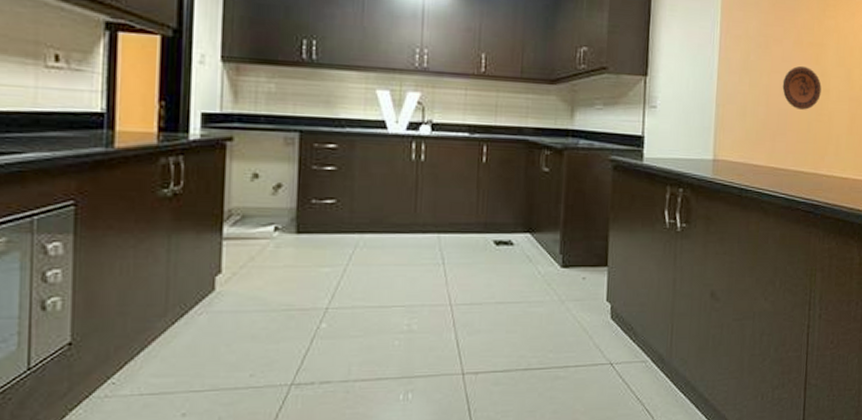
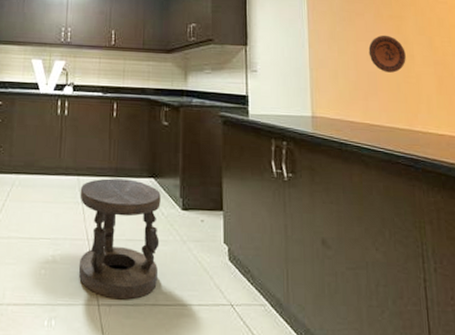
stool: none [439,235,538,367] -> present [78,178,161,300]

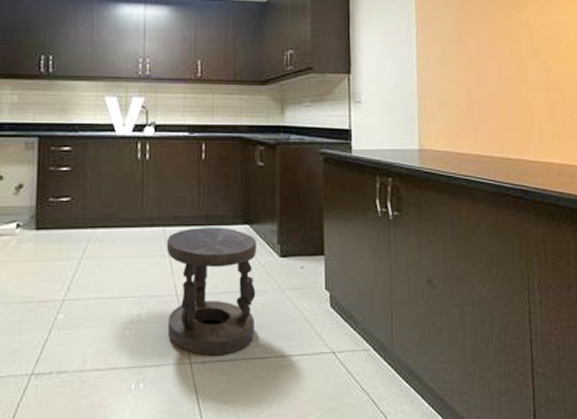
decorative plate: present [368,35,406,73] -> none [480,57,519,99]

